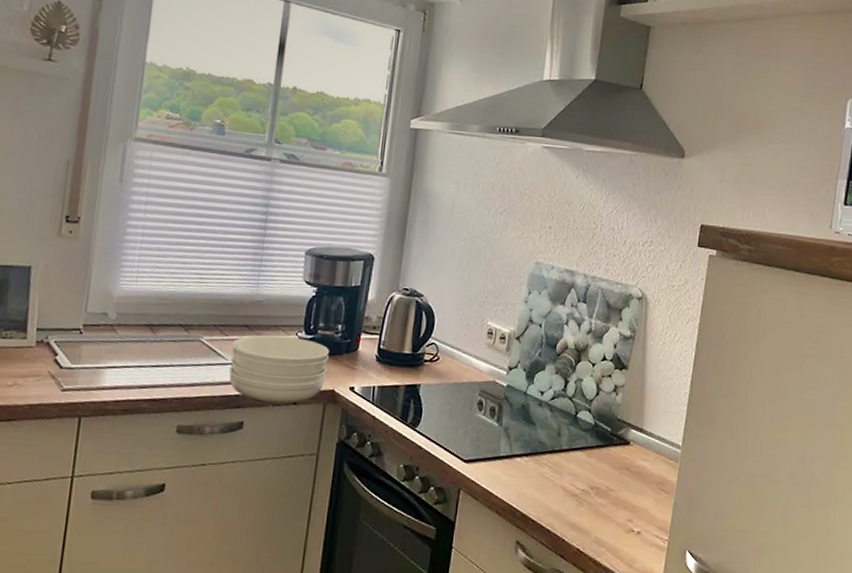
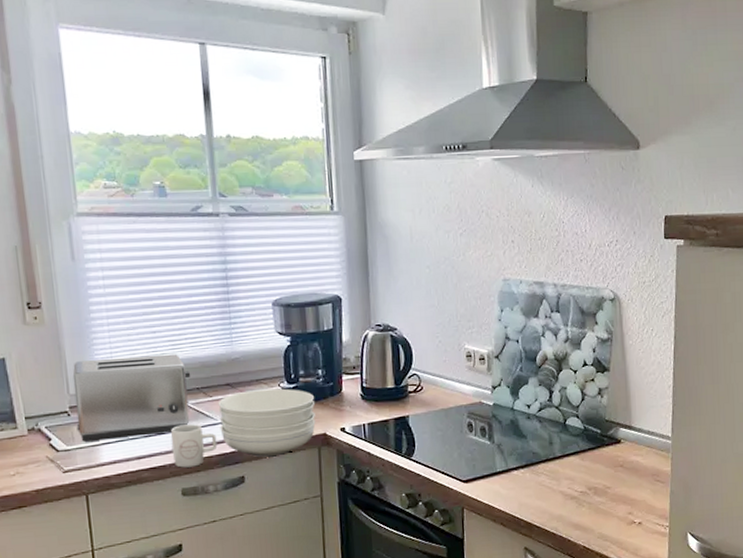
toaster: none [85,280,212,366] -> present [72,354,191,442]
mug: none [175,359,224,405] -> present [170,424,218,468]

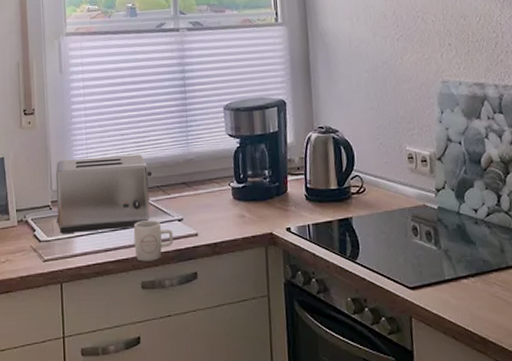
bowl: present [218,388,316,458] -> none [175,188,263,255]

